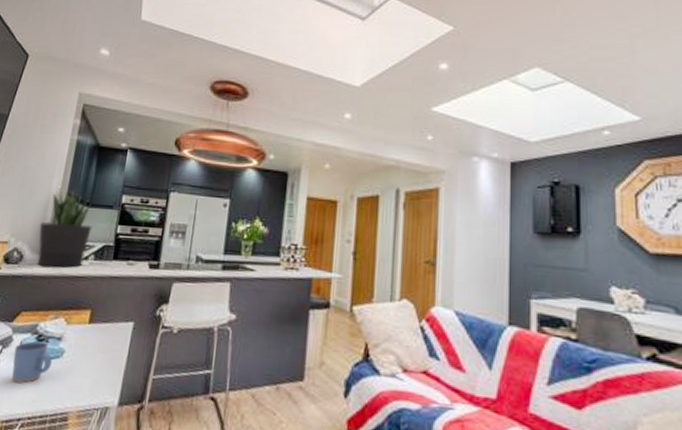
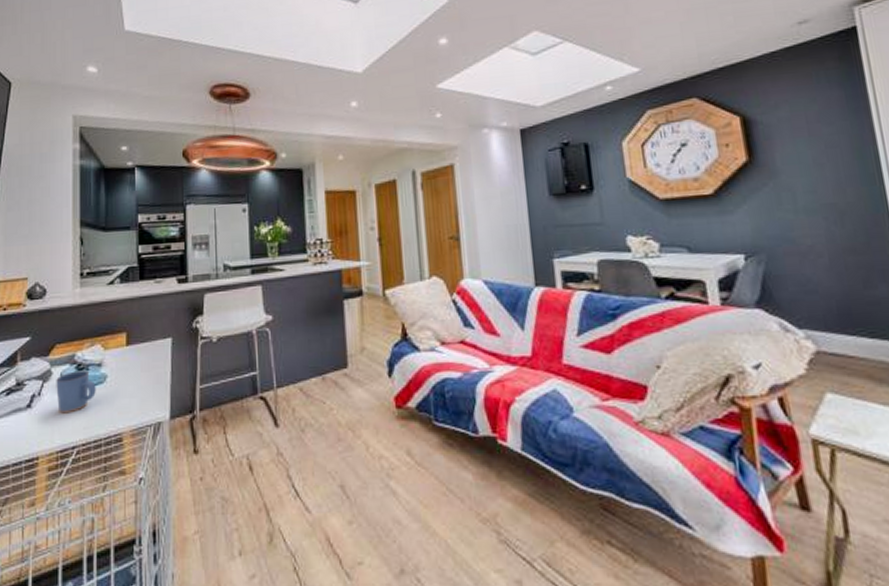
planter: present [37,188,92,269] -> none [58,216,112,298]

